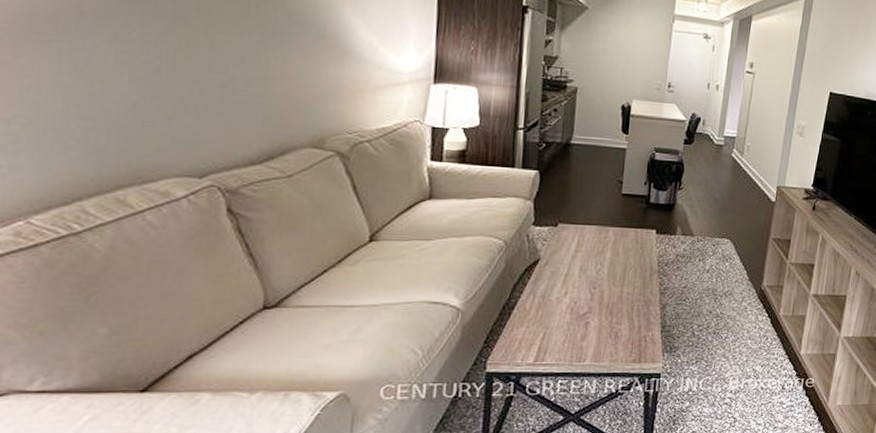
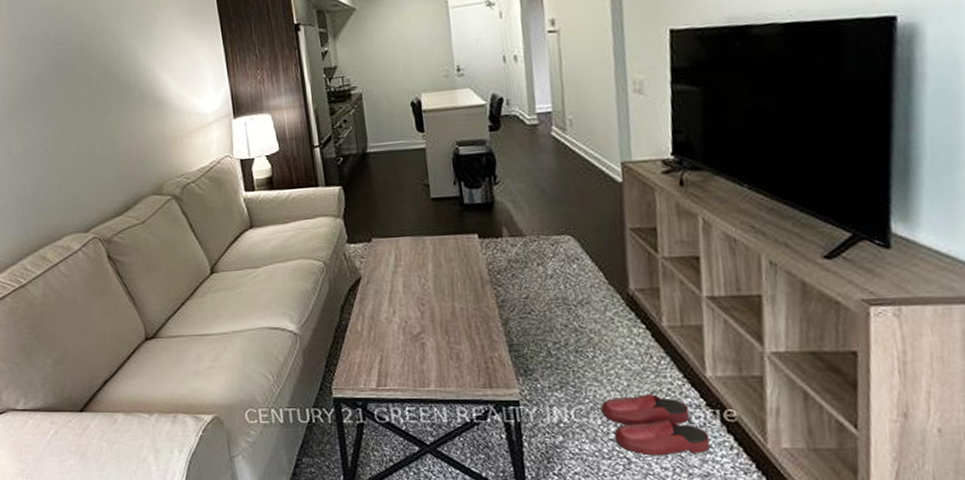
slippers: none [723,366,794,415] -> present [601,392,711,456]

